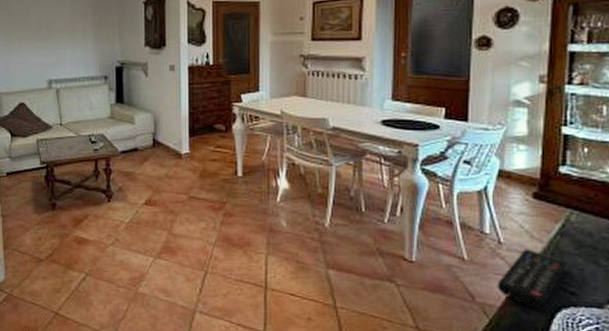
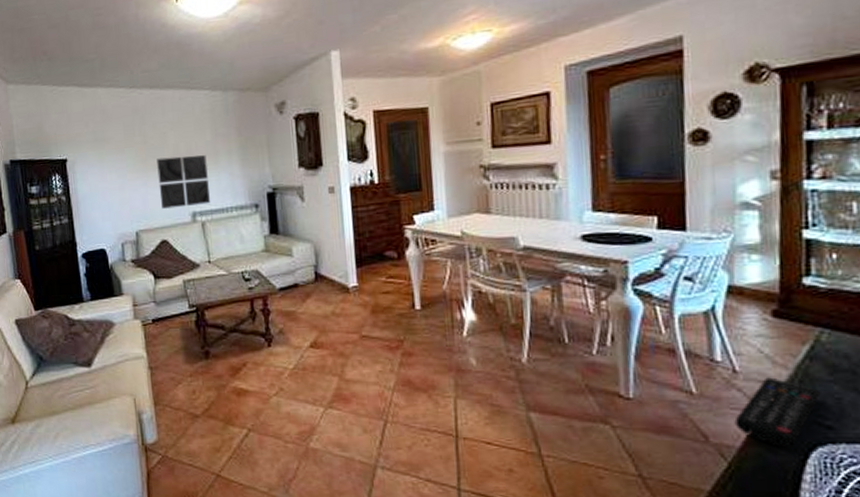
wall art: none [20,29,66,75] -> present [157,155,211,209]

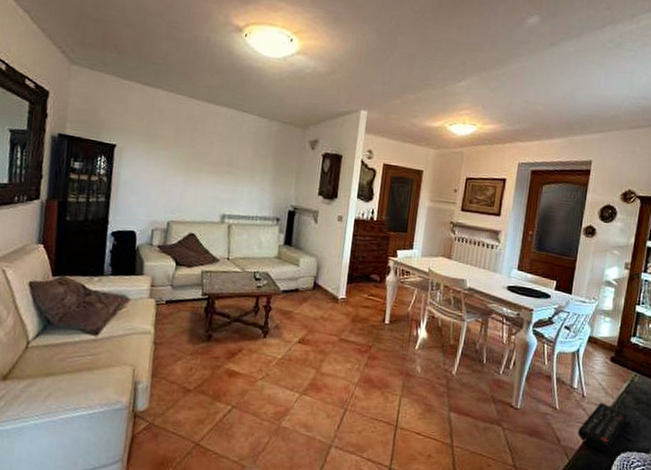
wall art: present [157,155,211,209] -> none [196,162,244,210]

